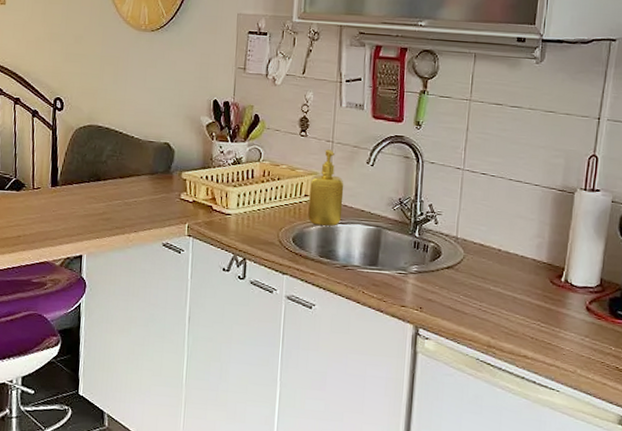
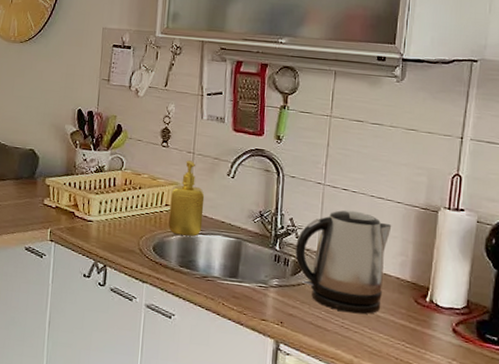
kettle: none [434,194,529,297] -> present [295,210,392,315]

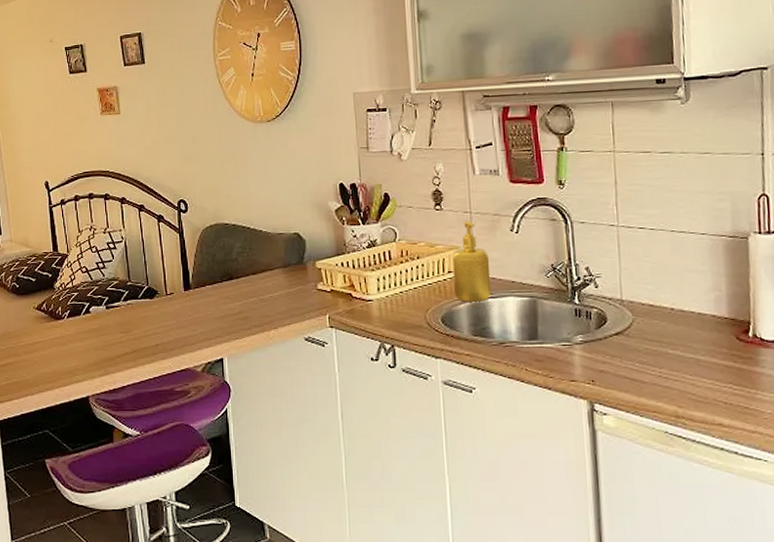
kettle: present [295,210,392,315] -> none [596,249,700,361]

